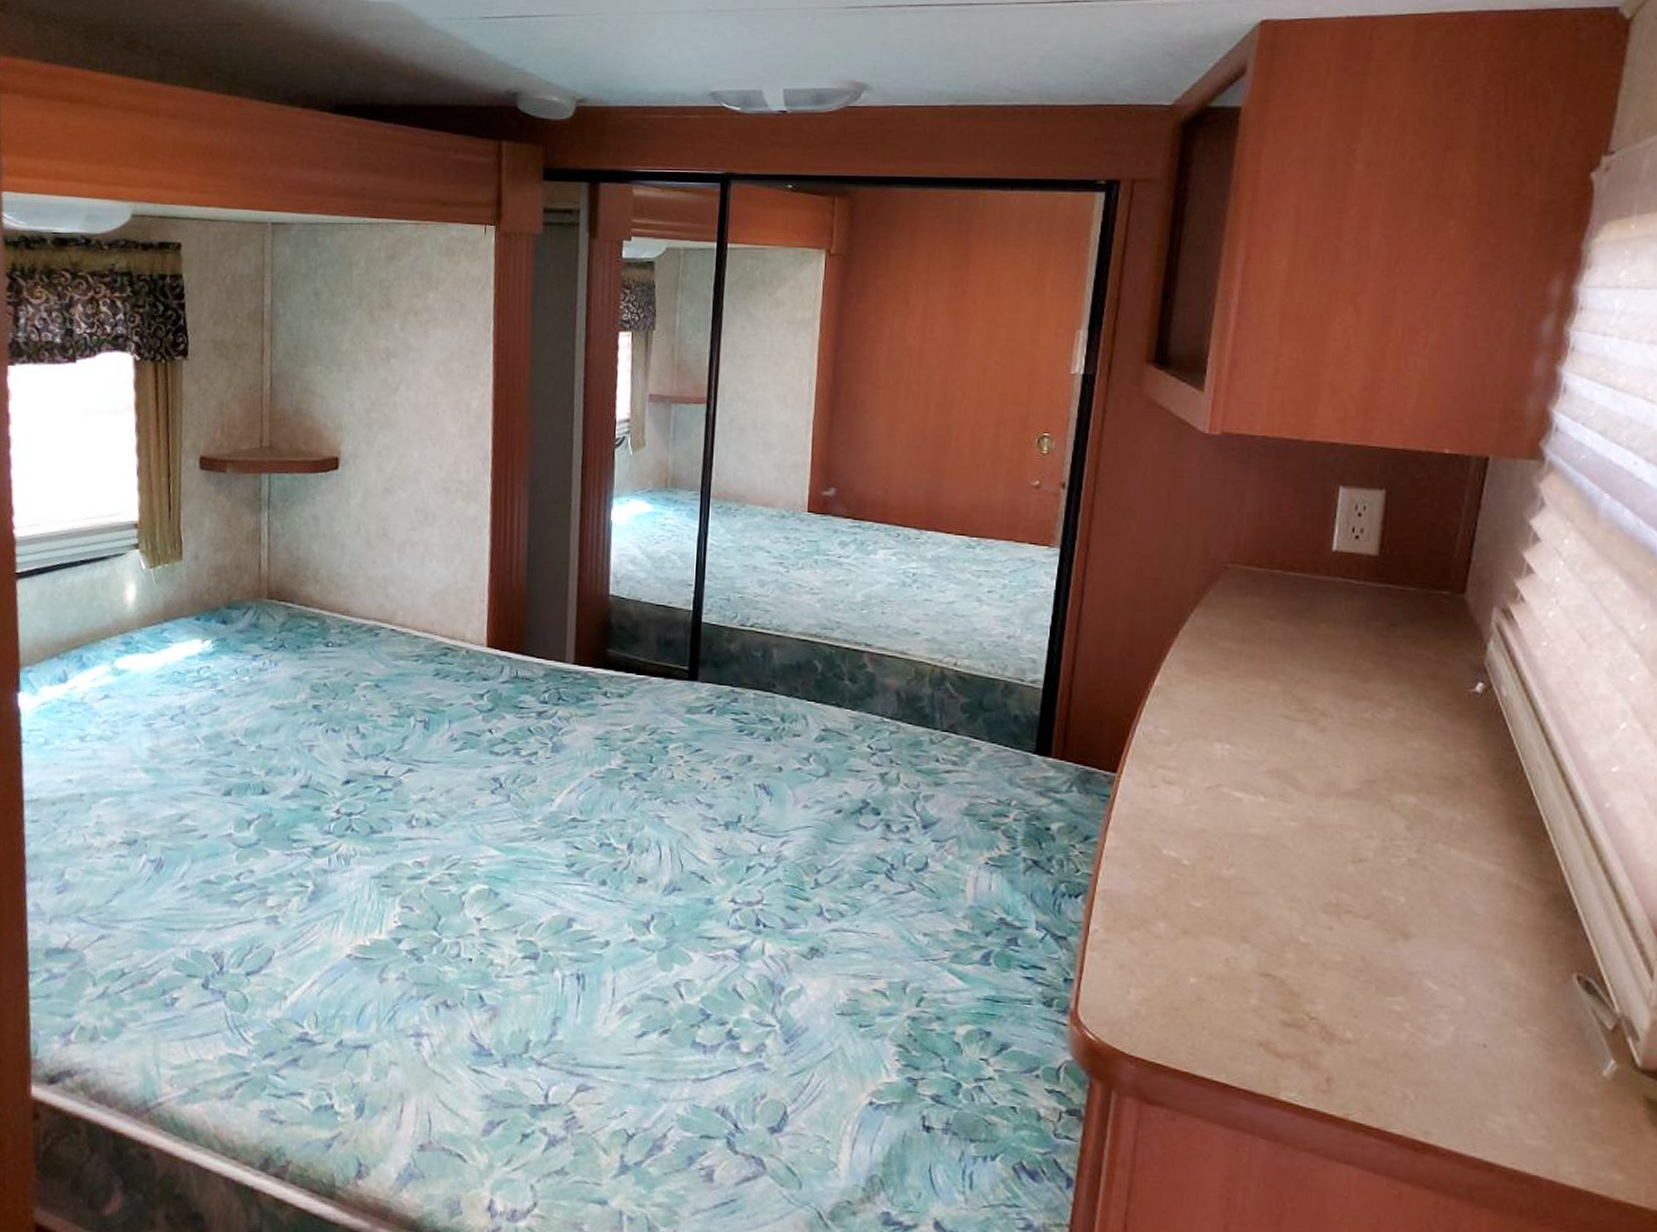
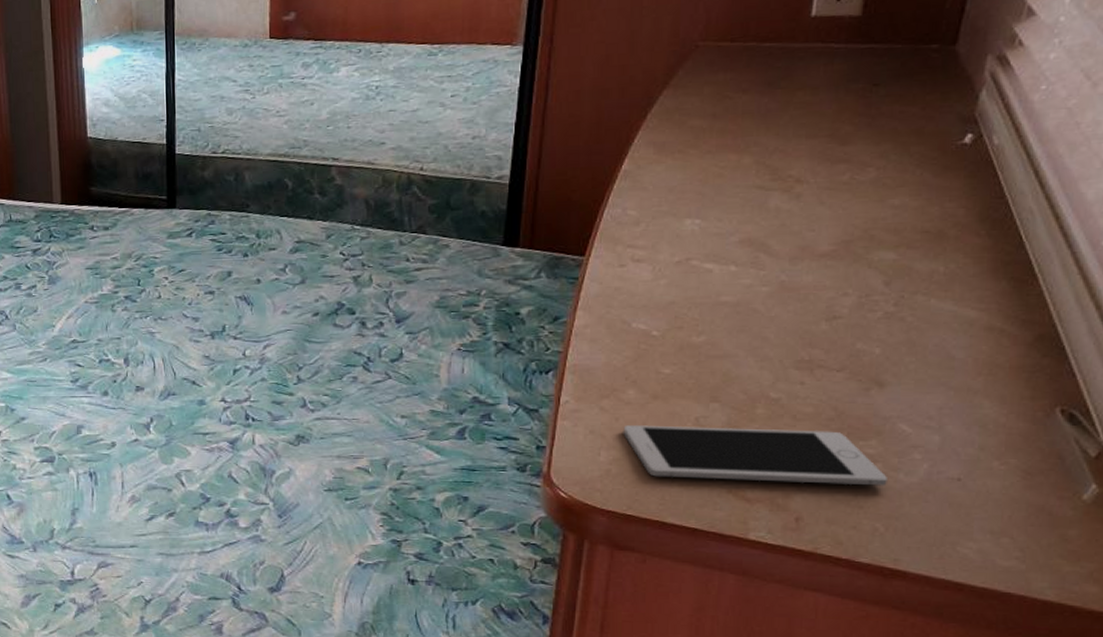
cell phone: none [1153,961,1416,1048] -> present [623,425,887,486]

